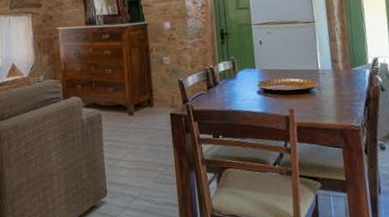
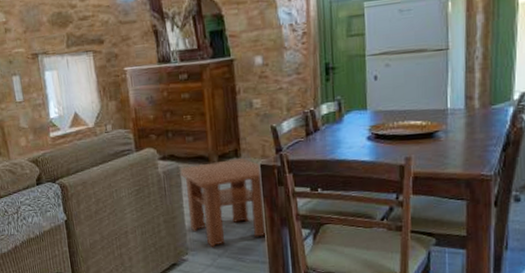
coffee table: none [99,108,176,190] -> present [178,158,266,247]

